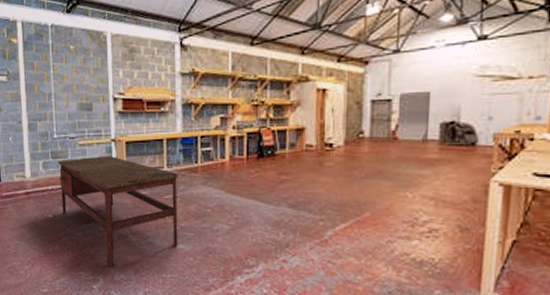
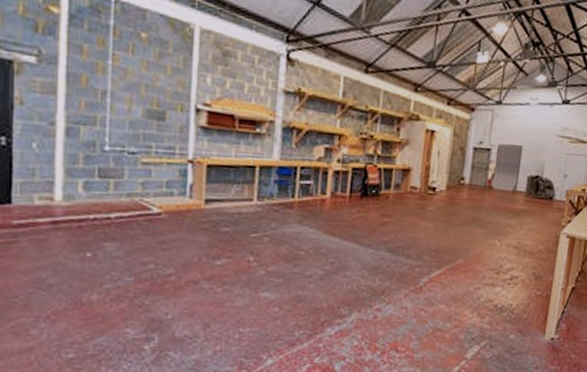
work table: present [58,156,178,268] -> none [106,180,270,323]

